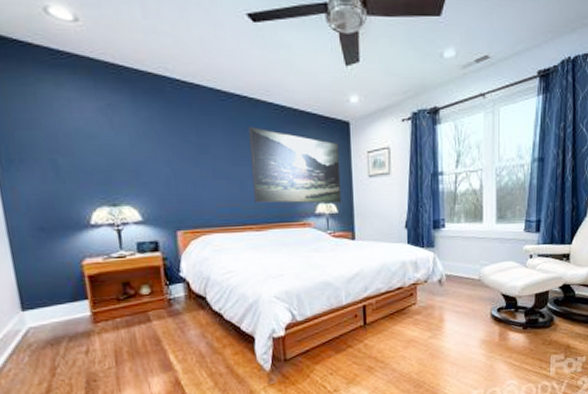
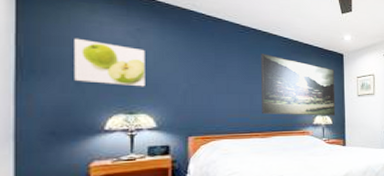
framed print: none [45,119,125,175] -> present [74,38,145,87]

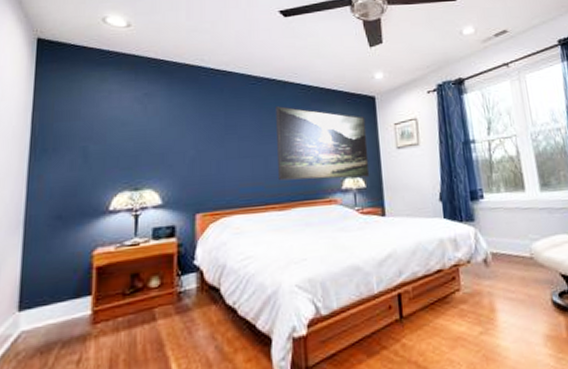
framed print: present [74,38,145,87] -> none [82,110,152,159]

